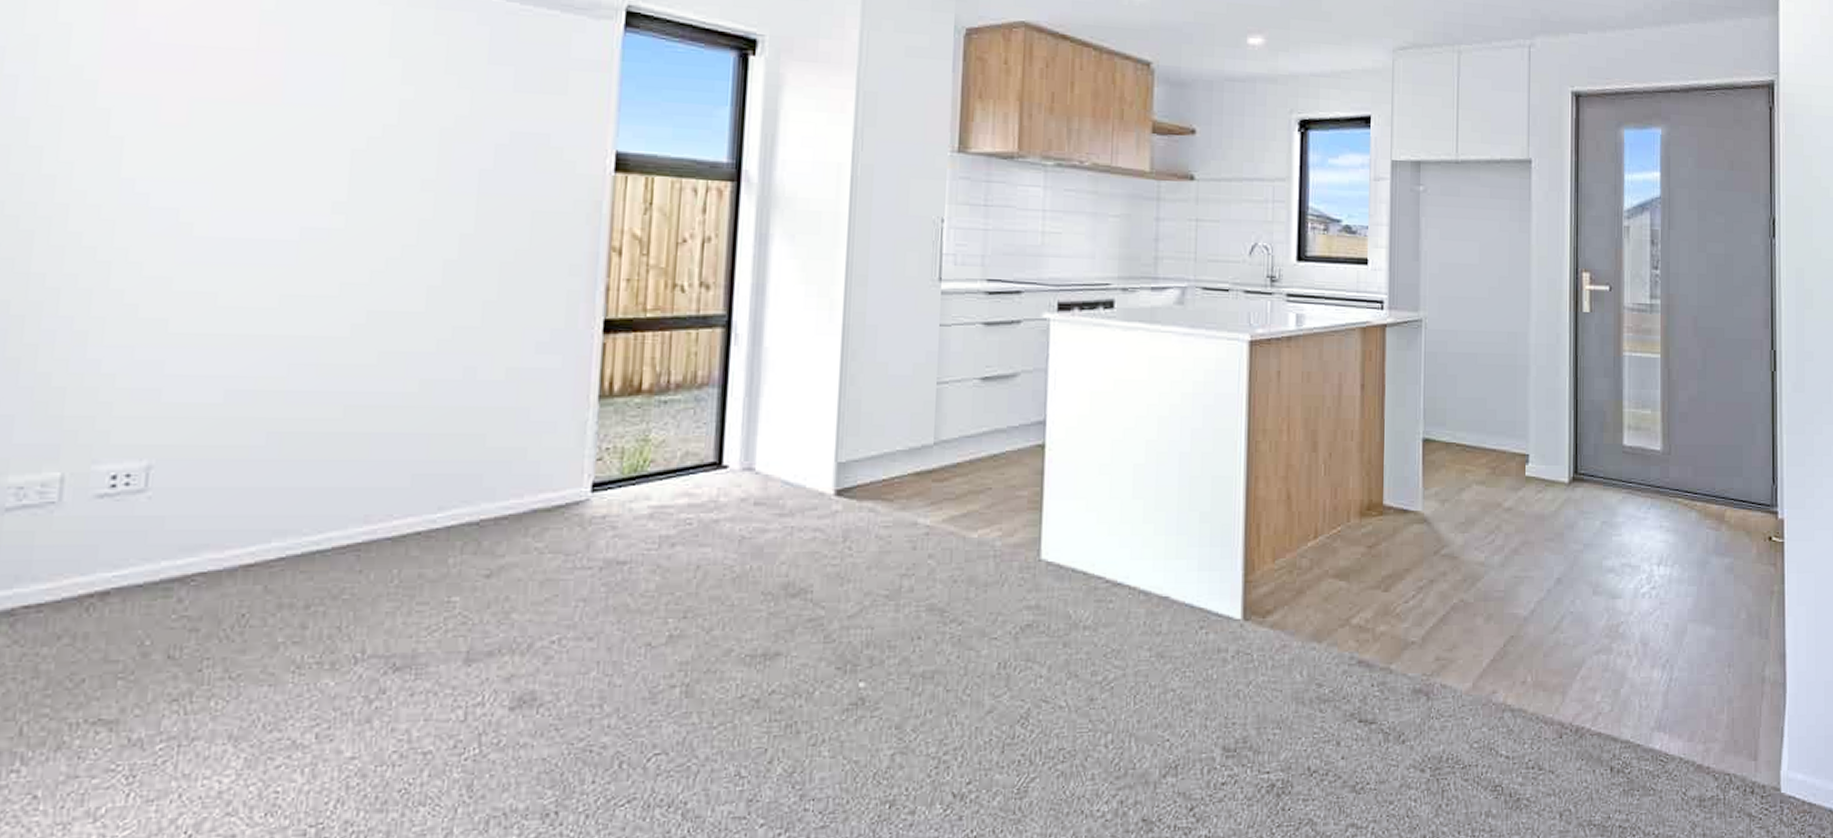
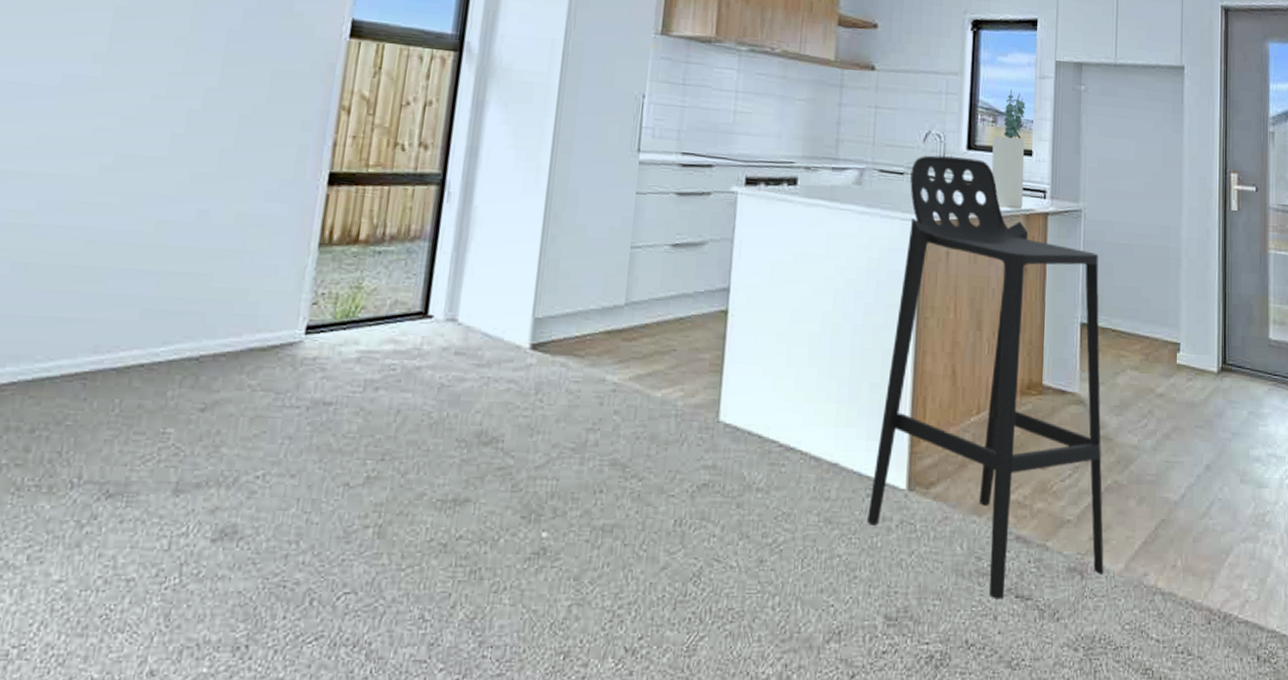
bar stool: none [1202,269,1451,725] -> present [867,155,1104,600]
vase: none [1324,193,1360,323] -> present [991,89,1026,210]

